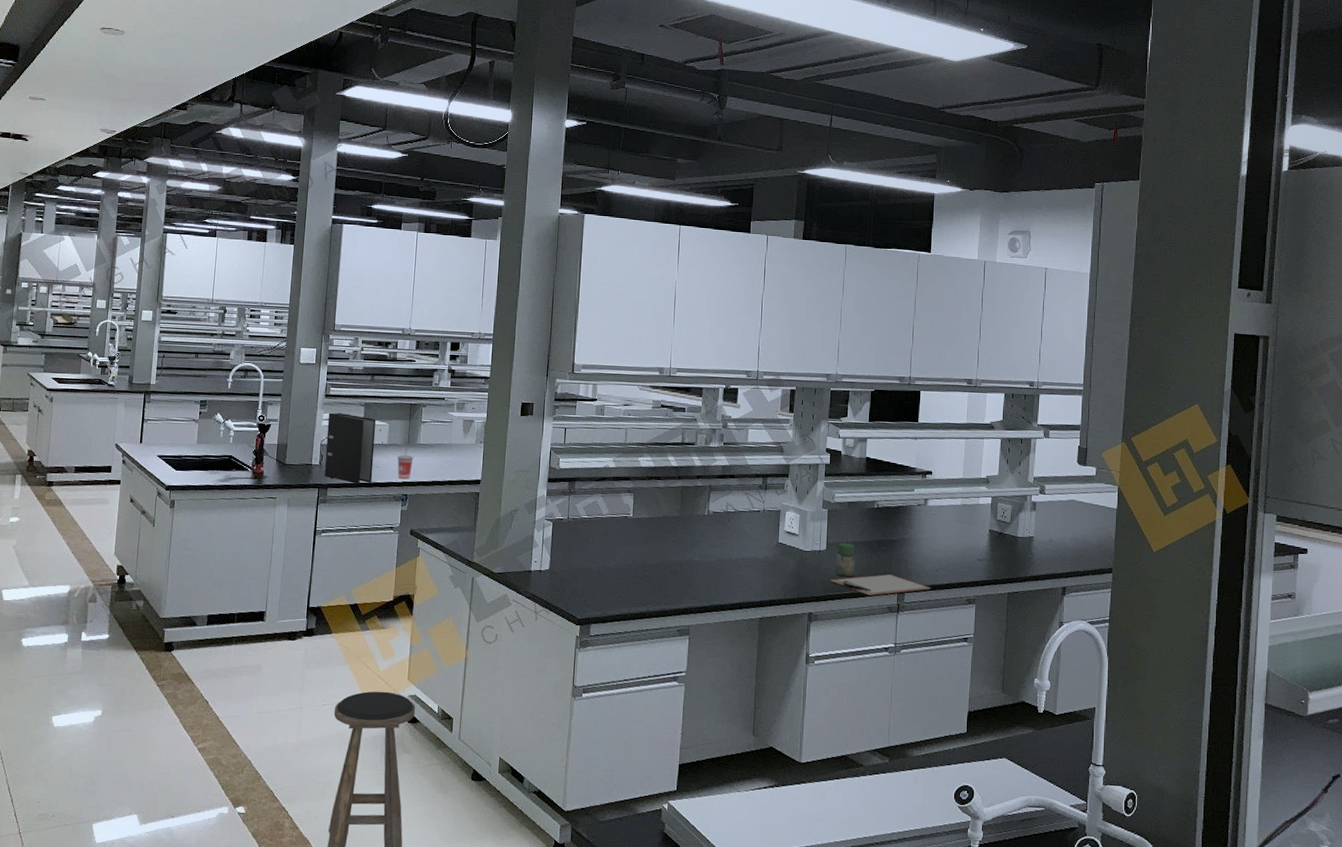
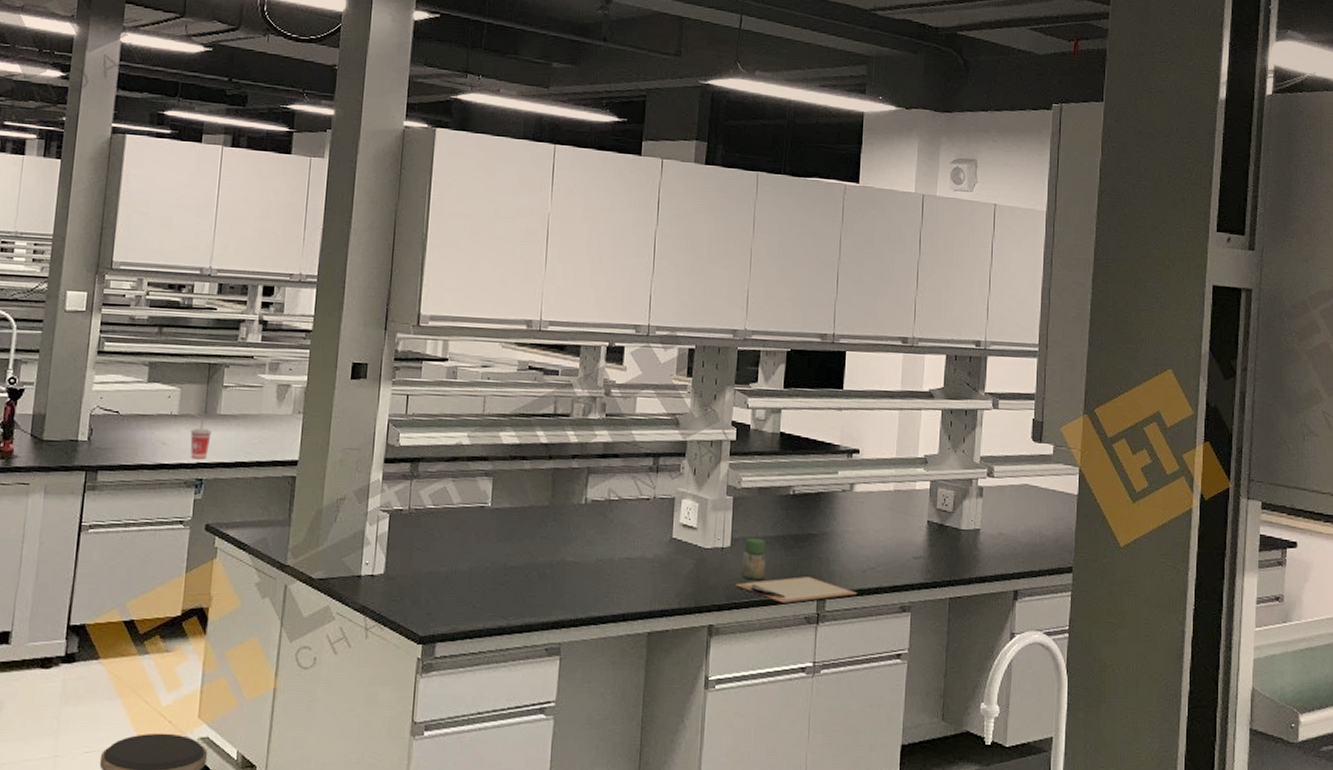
binder: present [324,412,377,485] -> none [93,373,164,467]

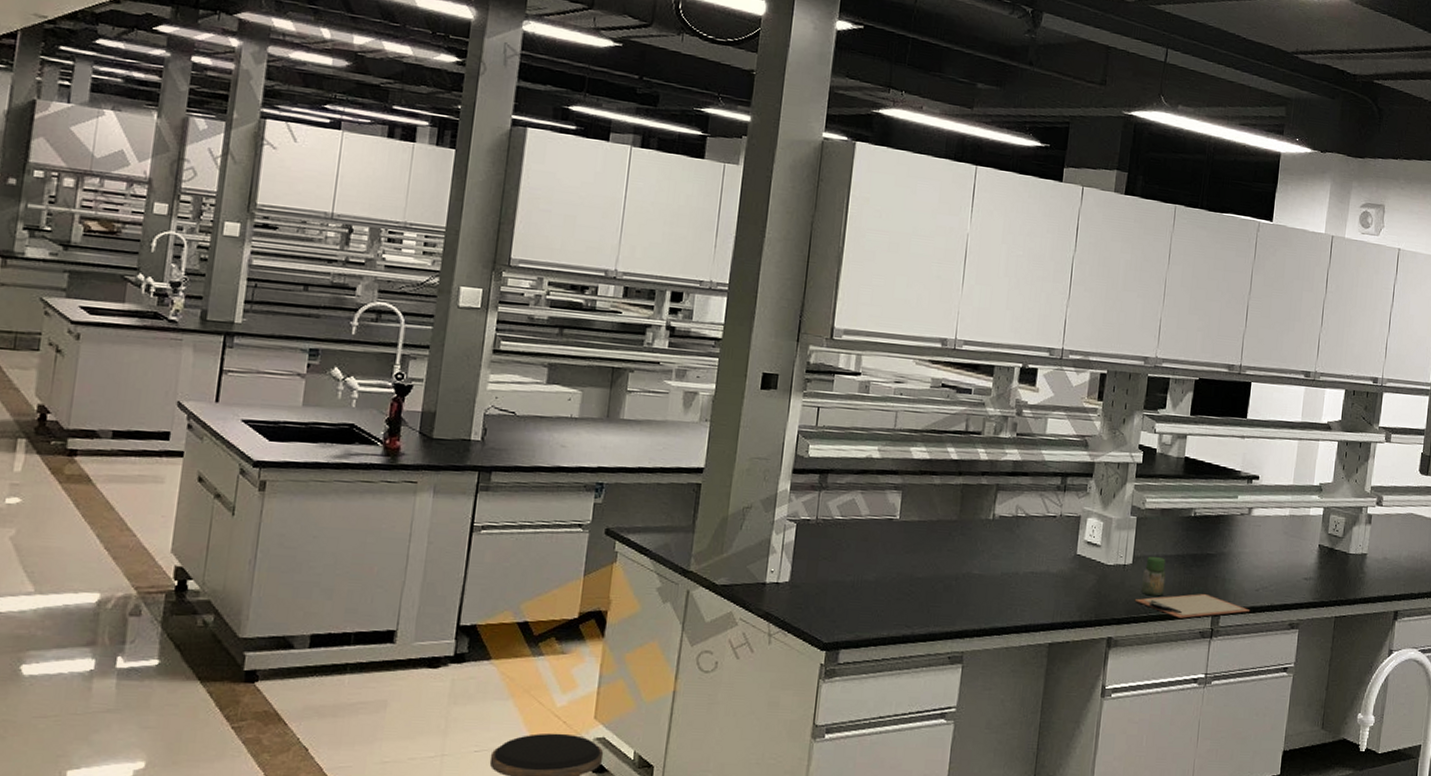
beverage cup: present [188,412,212,460] -> none [589,416,614,464]

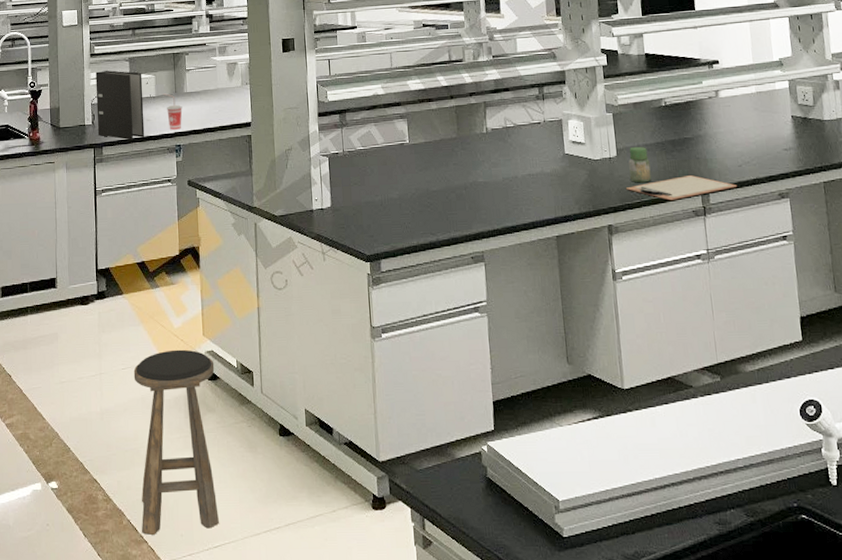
binder: none [487,373,565,469] -> present [95,70,145,141]
beverage cup: none [589,416,614,464] -> present [163,93,183,130]

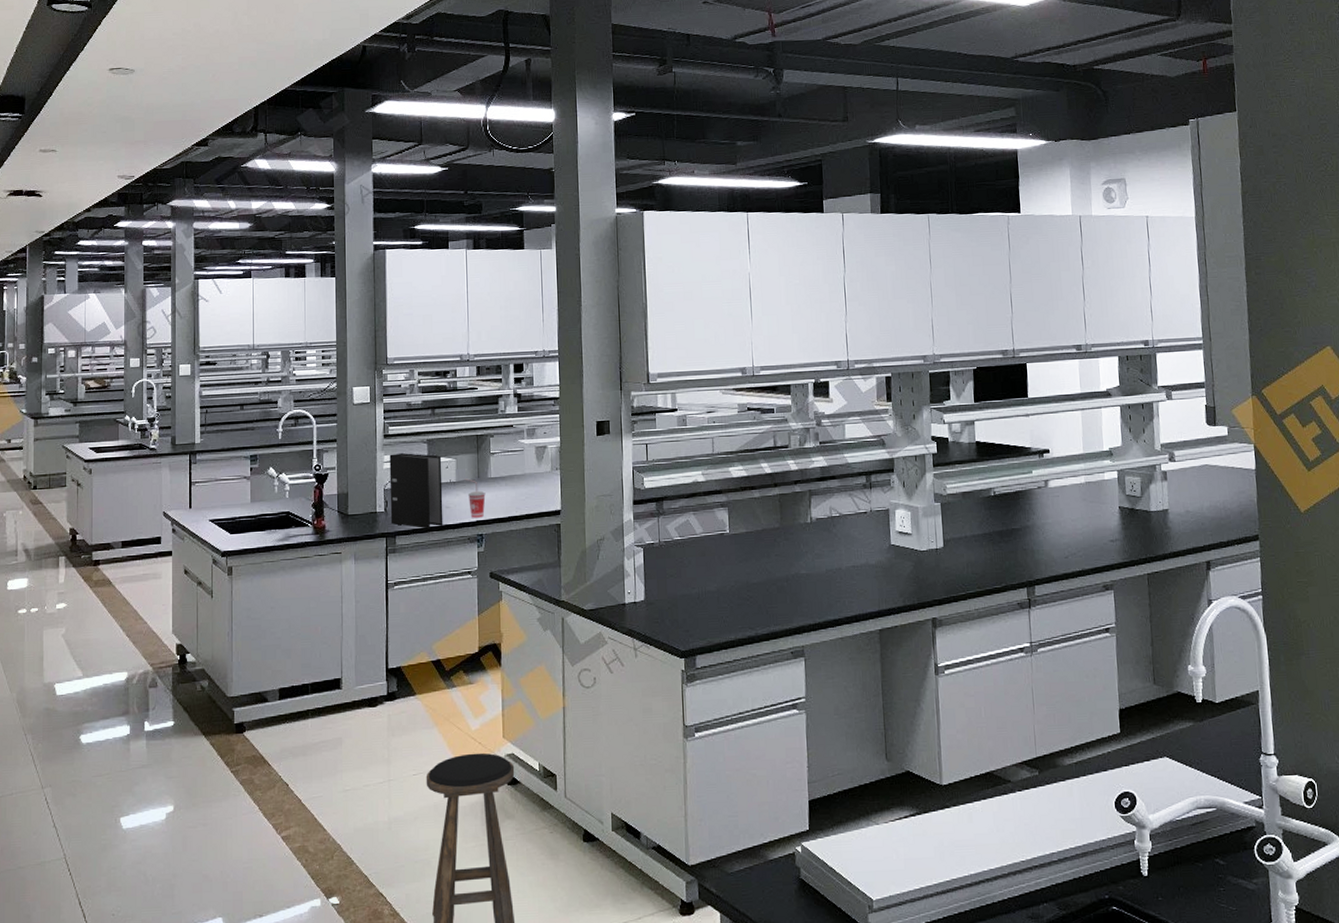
clipboard: present [625,175,738,201] -> none [951,567,1063,593]
jar: present [628,146,652,183] -> none [955,537,978,575]

